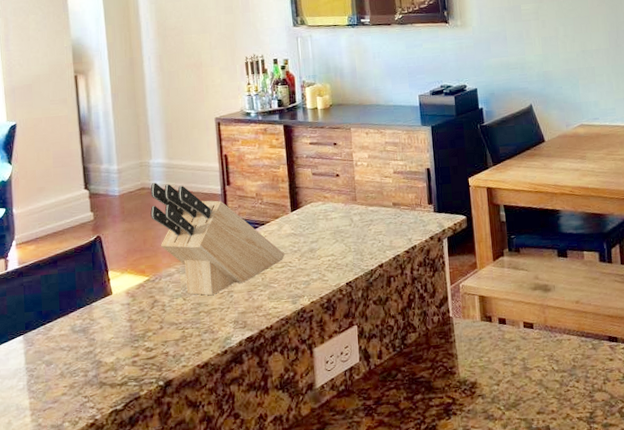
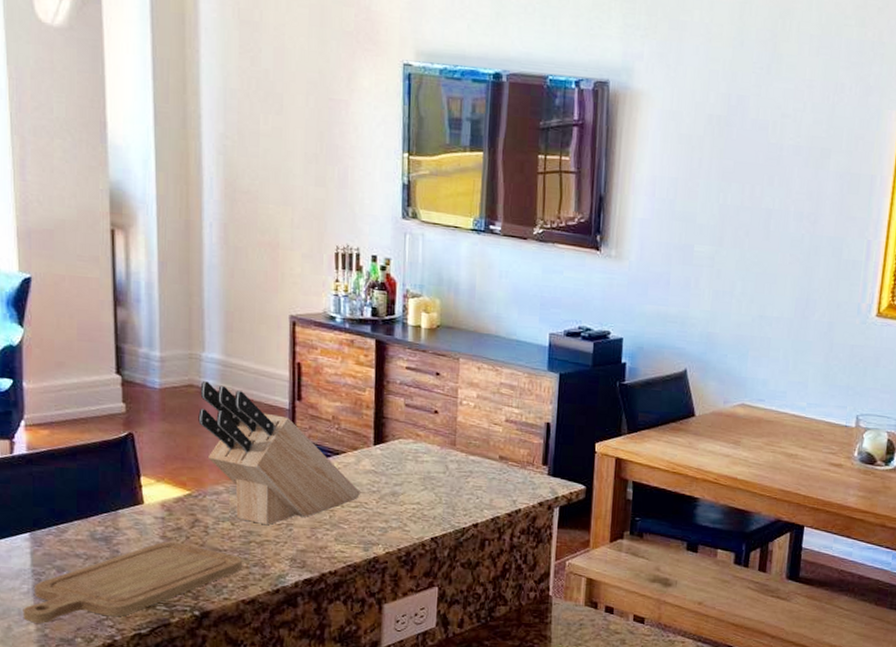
chopping board: none [20,323,196,415] -> present [23,541,243,624]

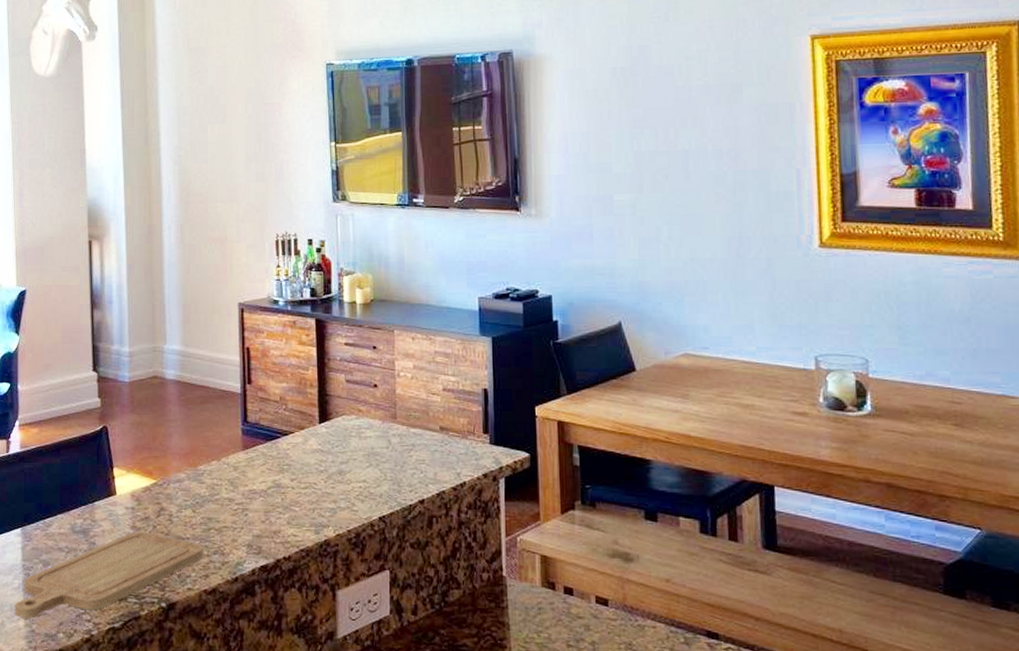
knife block: present [198,381,361,526] -> none [162,372,310,511]

